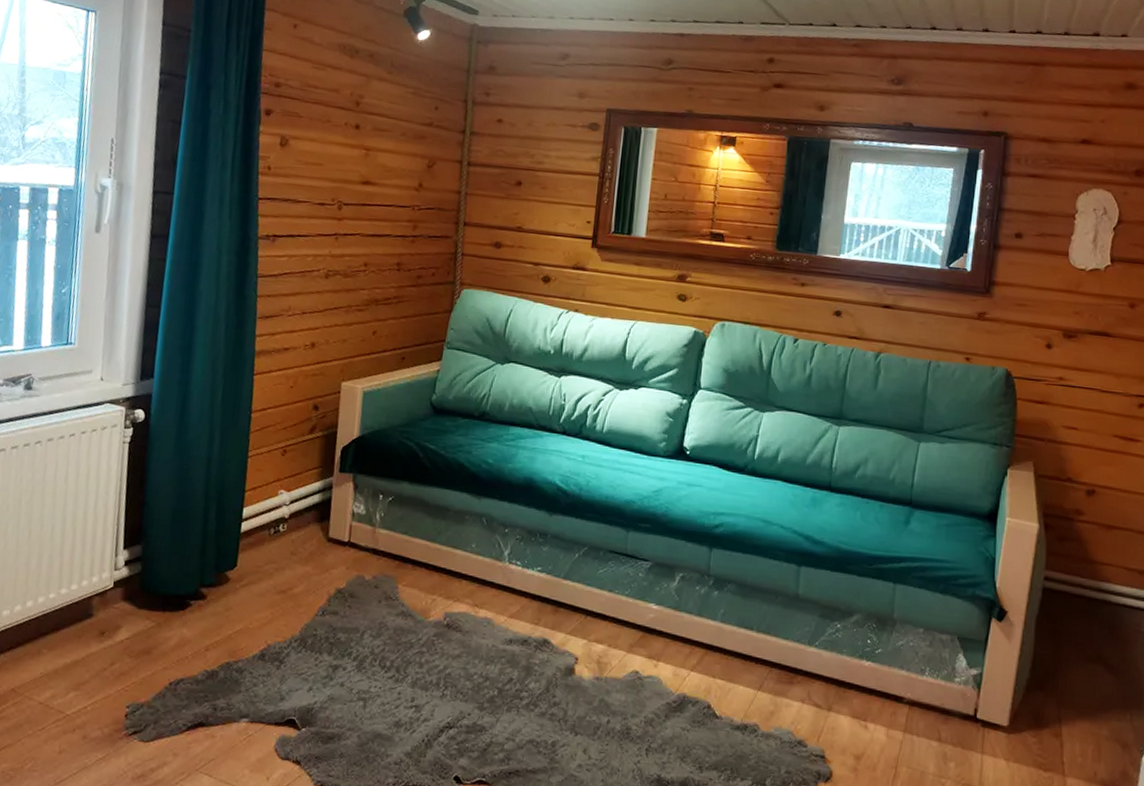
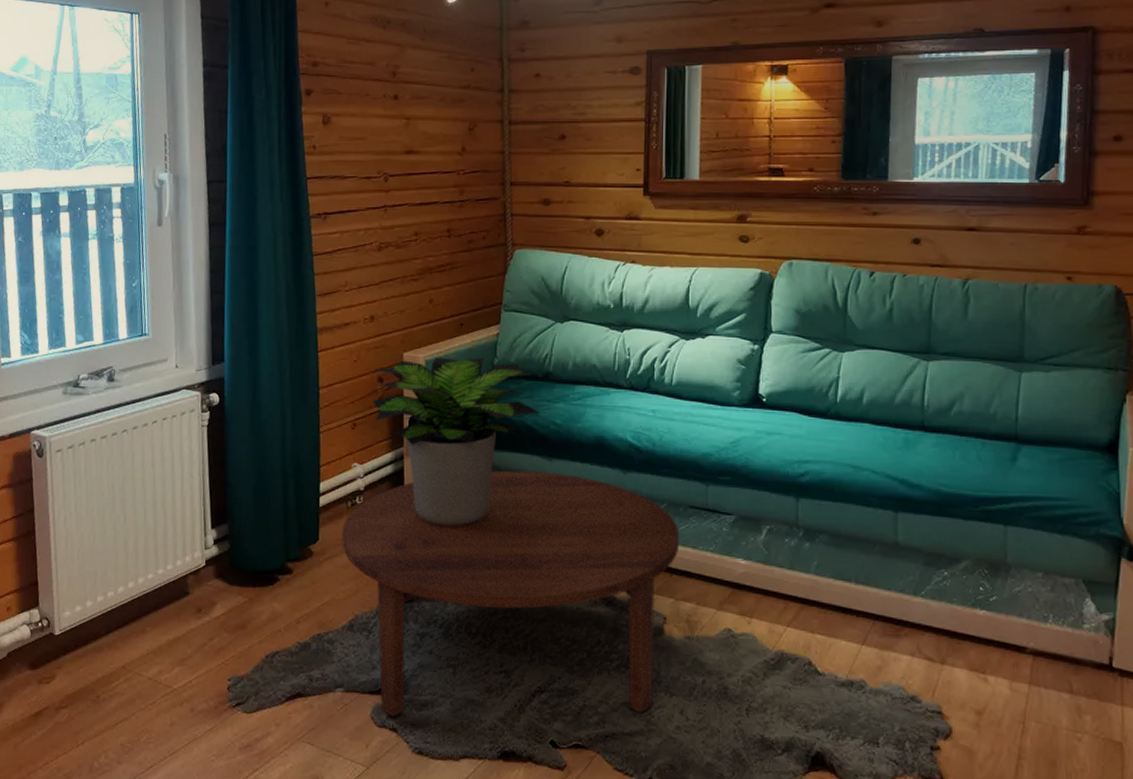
coffee table: none [260,505,598,751] -> present [342,470,680,717]
potted plant: none [305,389,474,559] -> present [372,357,541,526]

